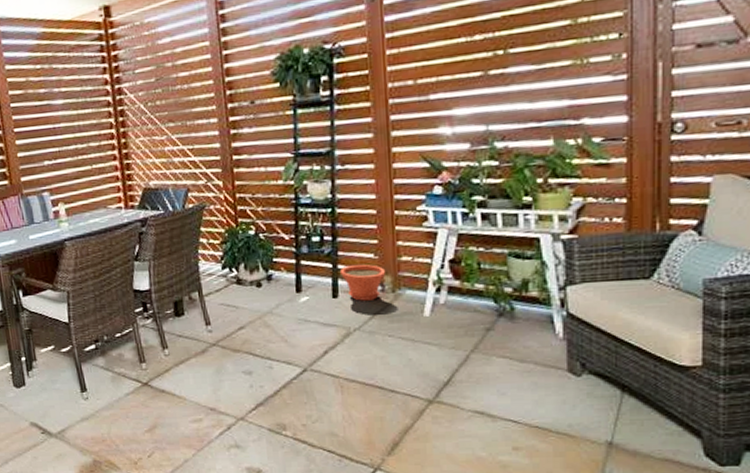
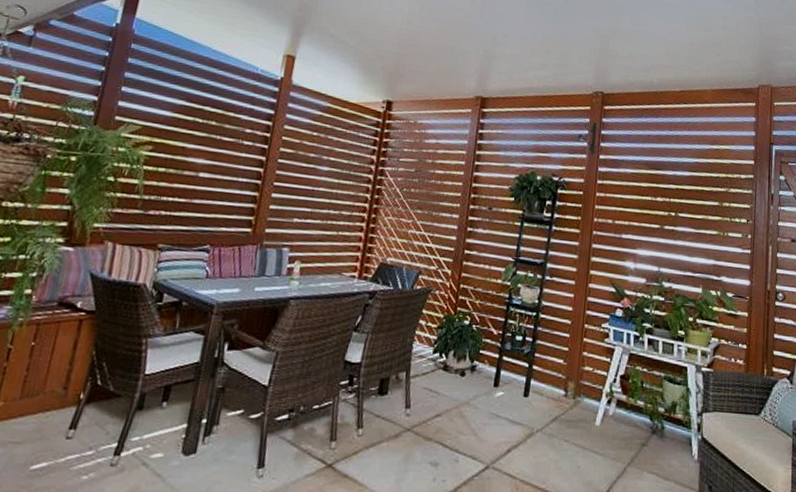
plant pot: present [340,264,386,301] -> none [534,367,571,404]

